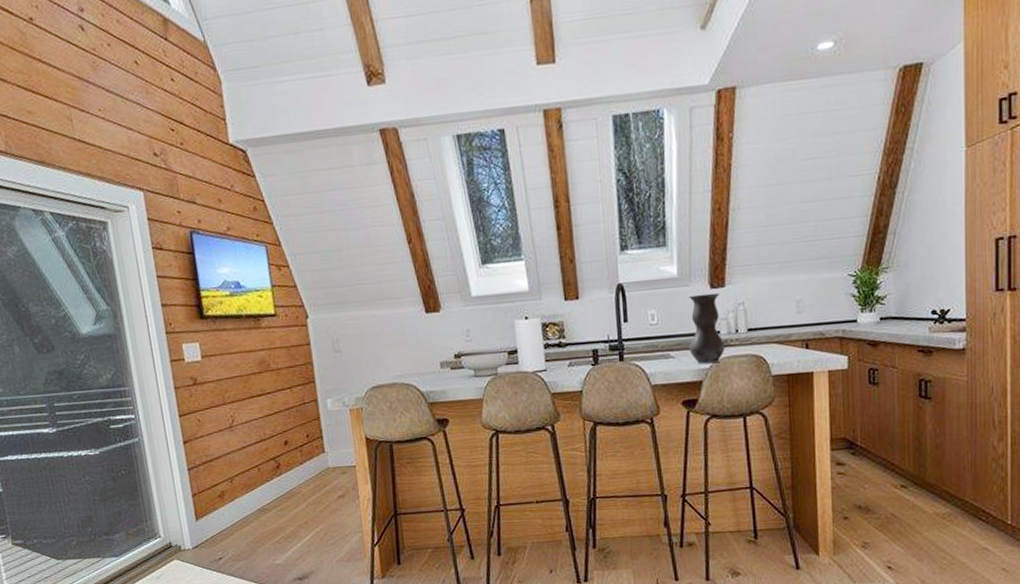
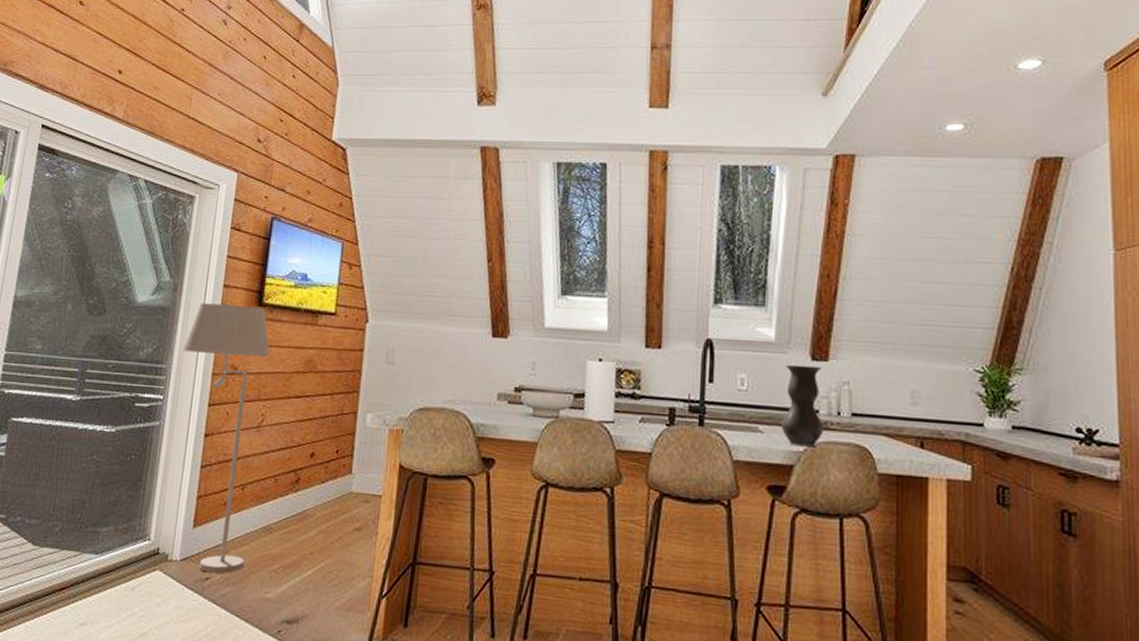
floor lamp: none [139,320,250,554] -> present [183,303,270,574]

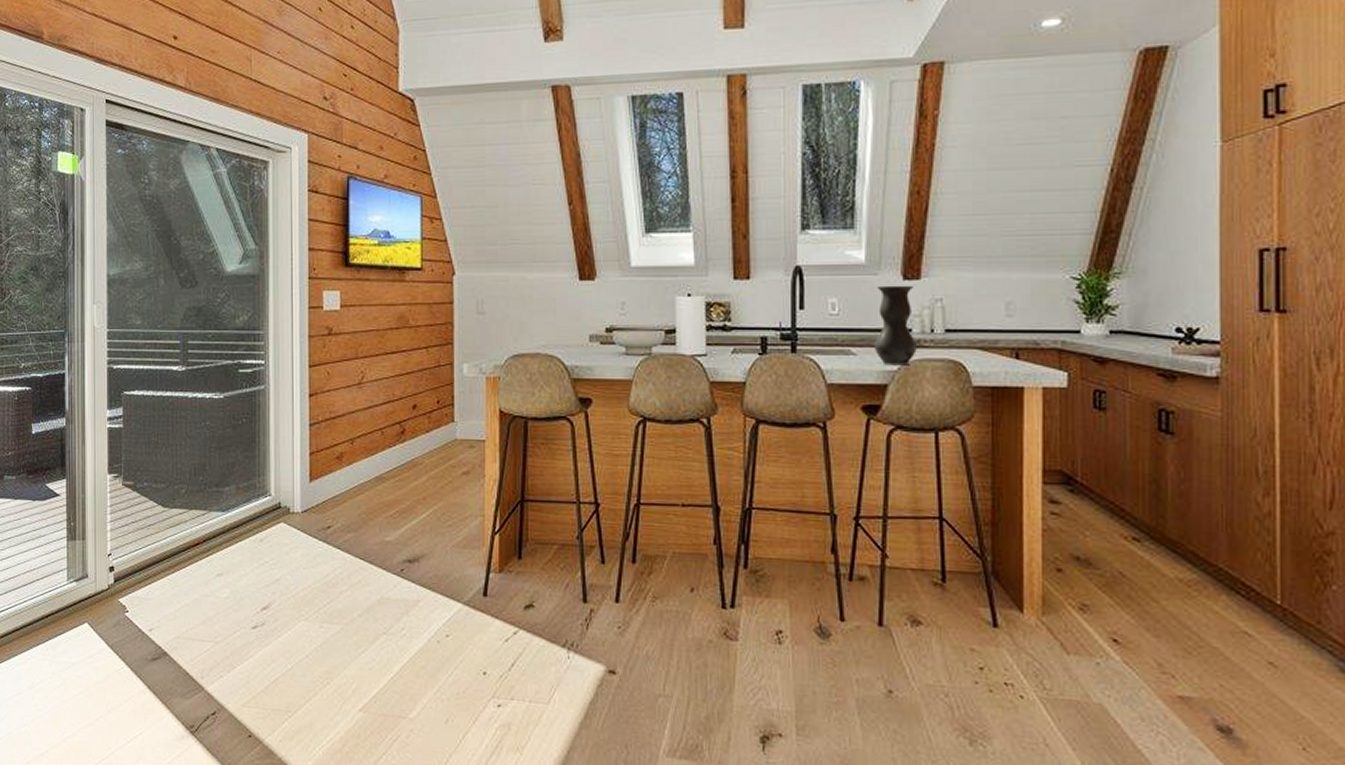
floor lamp: present [183,303,270,574] -> none [277,267,362,522]

